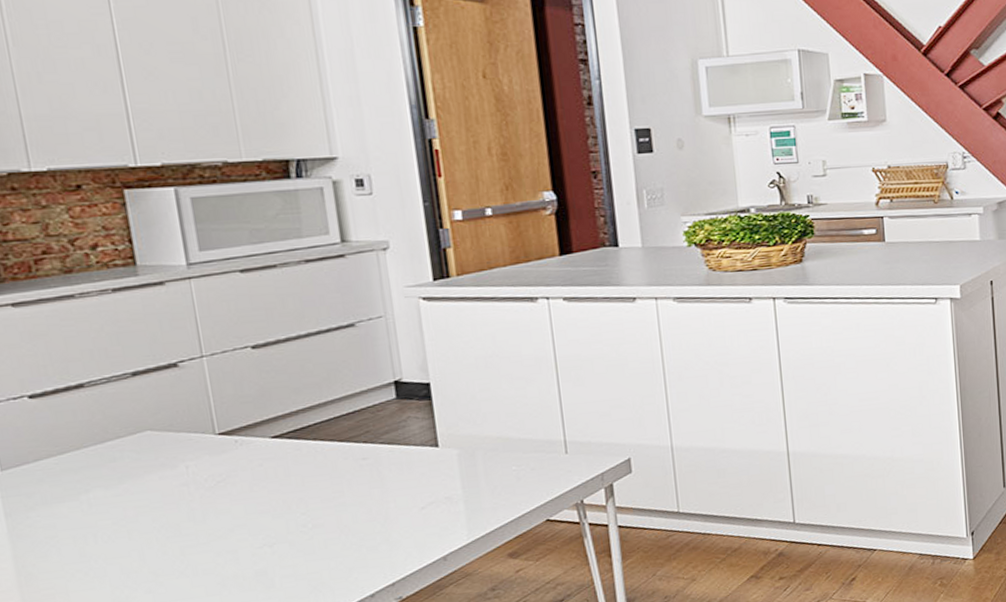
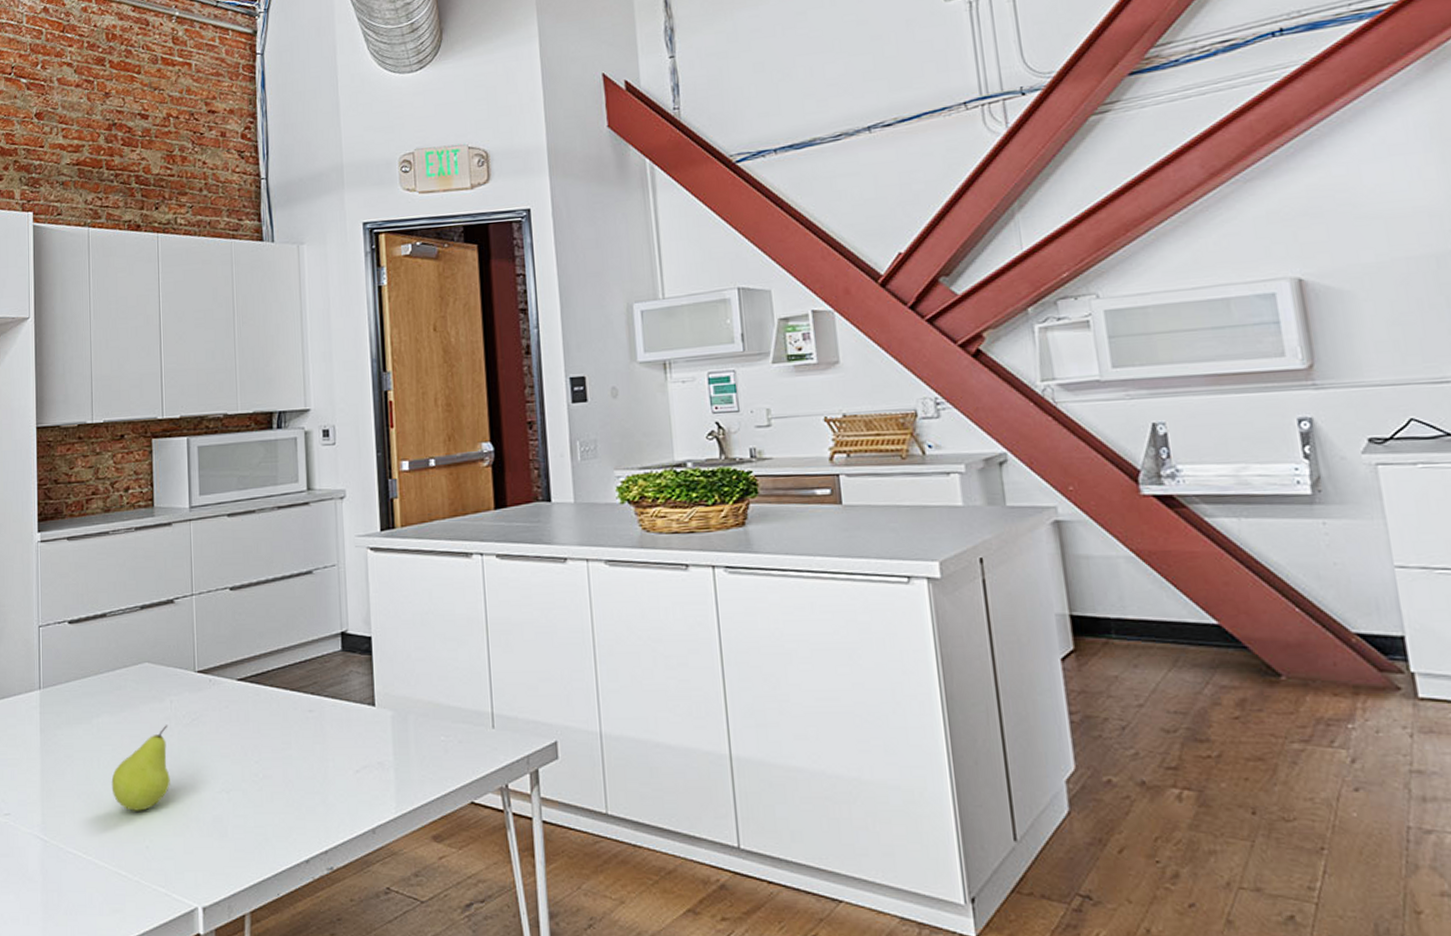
fruit: none [115,490,196,580] -> present [111,725,170,811]

